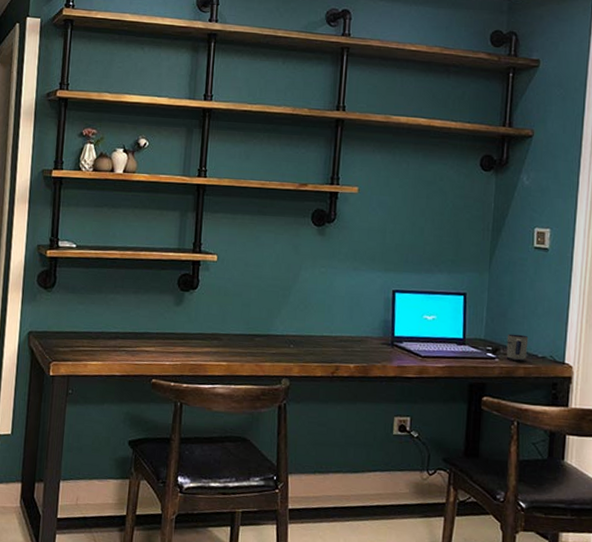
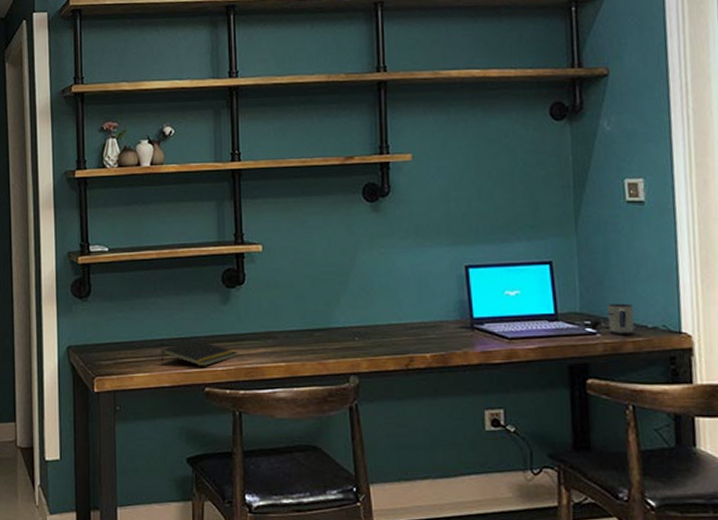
notepad: none [114,335,186,361] -> present [161,340,239,367]

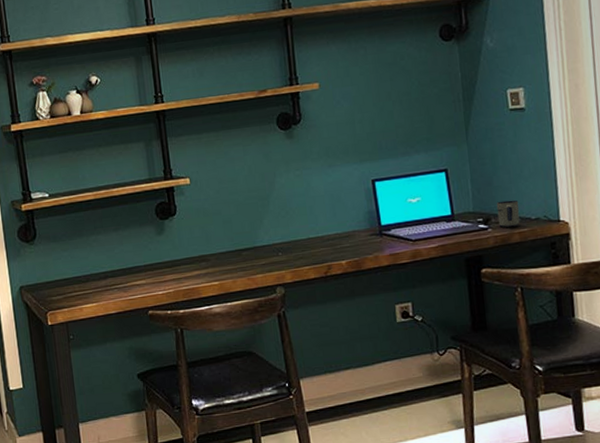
notepad: present [161,340,239,367] -> none [106,269,176,294]

